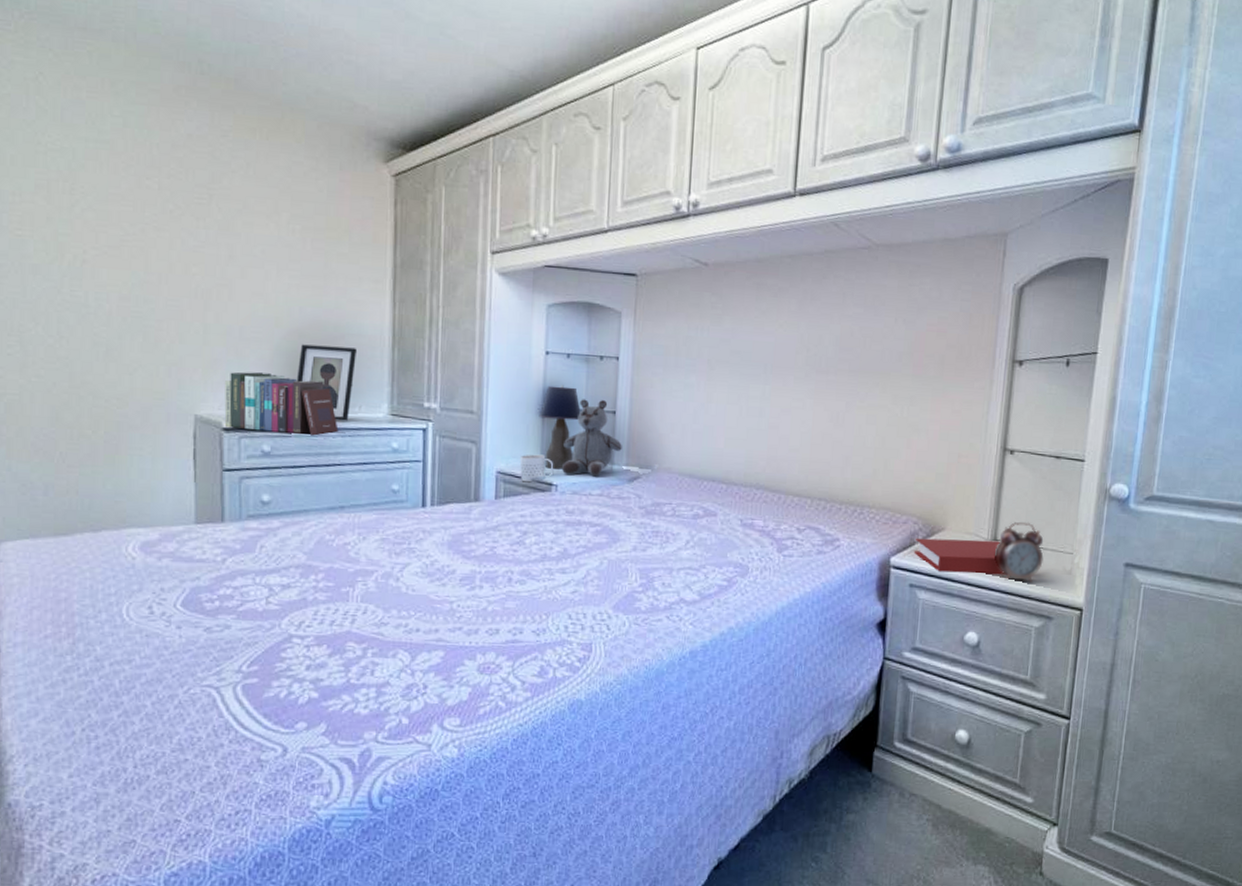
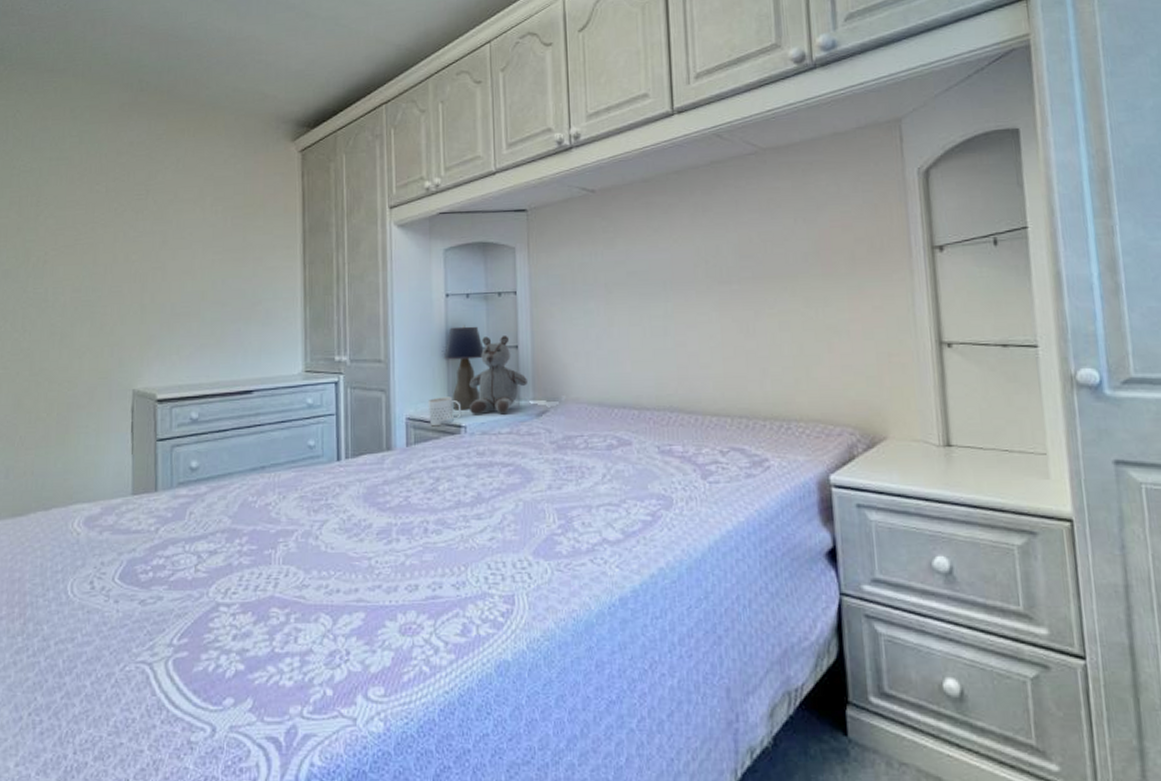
books: present [224,372,339,436] -> none [158,344,258,400]
picture frame: present [296,344,358,421] -> none [220,311,273,382]
book: present [915,538,1004,574] -> none [854,445,966,488]
alarm clock: present [994,521,1044,583] -> none [950,422,1012,493]

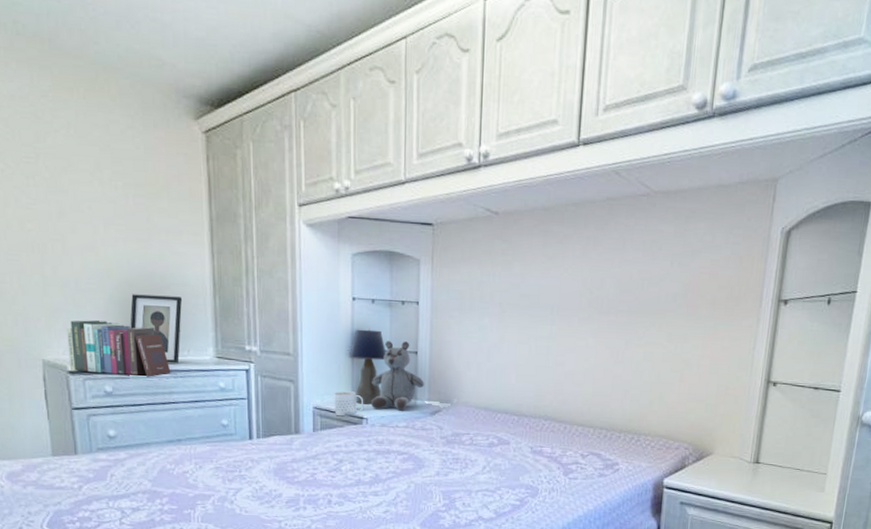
books: none [158,344,258,400] -> present [67,320,171,377]
picture frame: none [220,311,273,382] -> present [130,294,183,364]

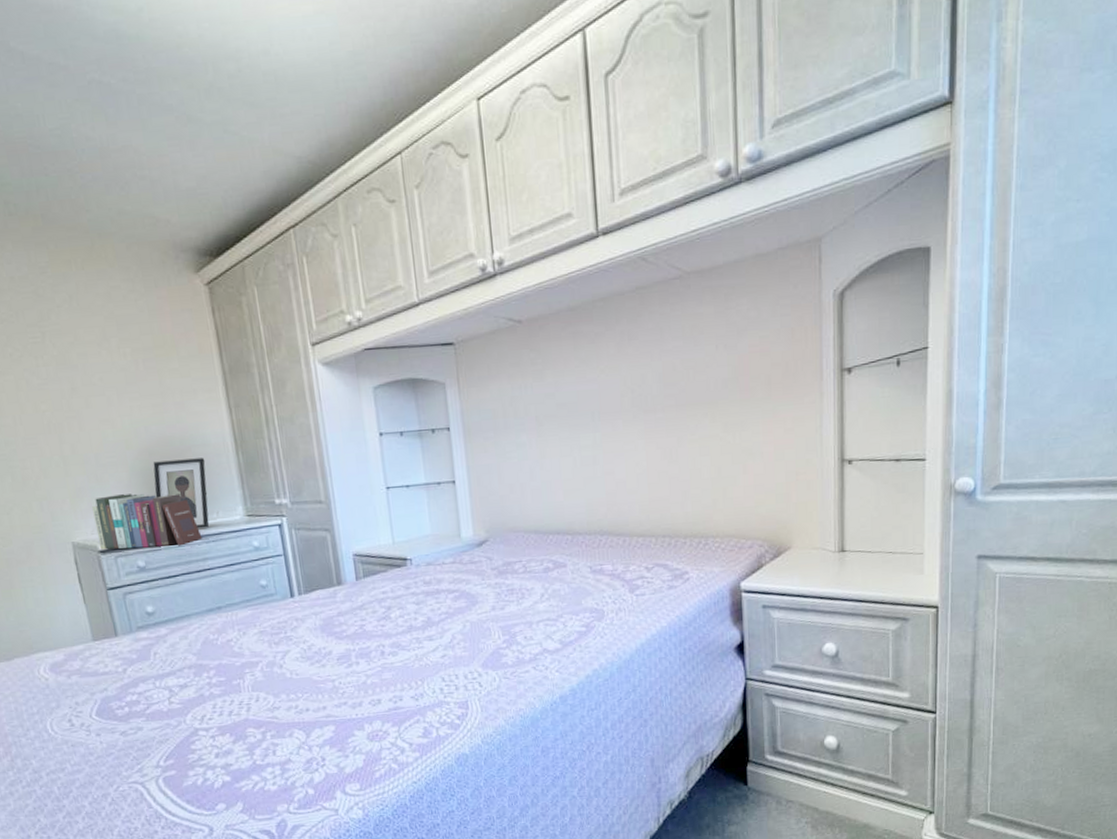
mug: present [333,391,364,417] -> none [372,532,406,561]
table lamp: present [348,328,386,405] -> none [383,463,423,545]
stuffed bear: present [370,341,424,411] -> none [411,472,467,549]

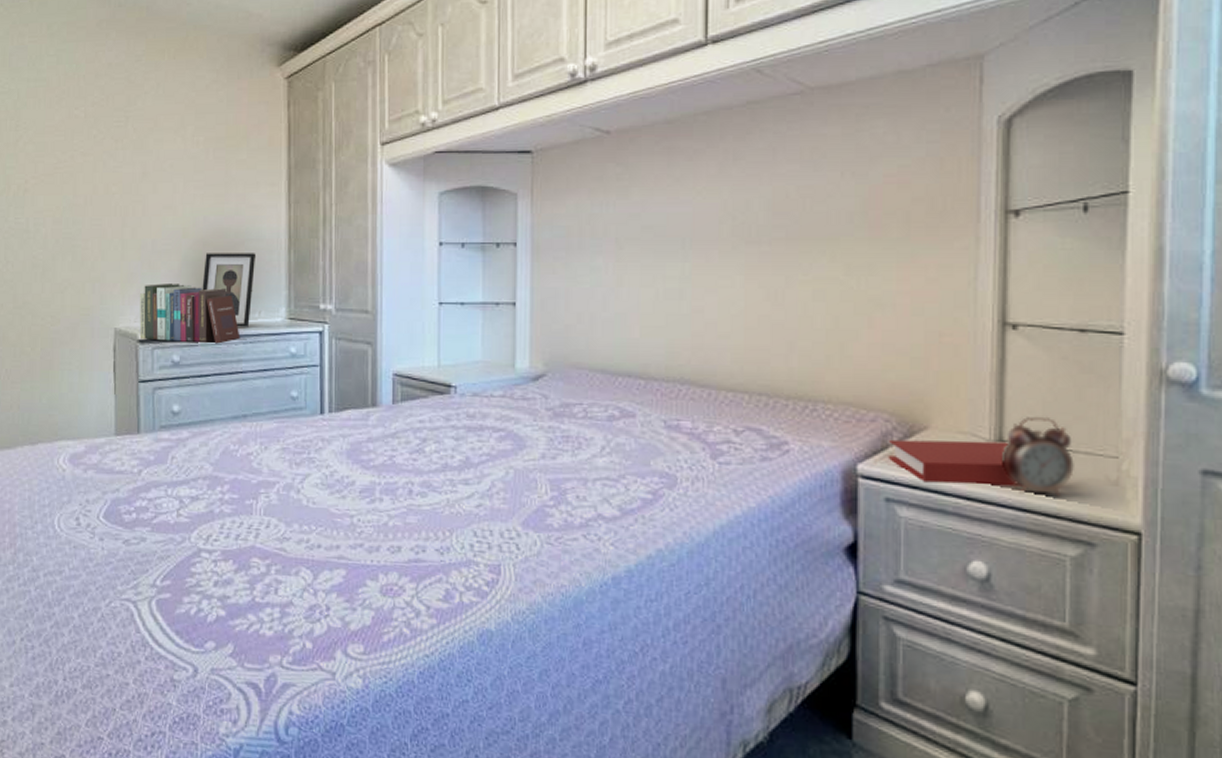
book: none [762,550,855,590] -> present [888,439,1017,486]
alarm clock: none [843,529,893,589] -> present [1000,416,1074,497]

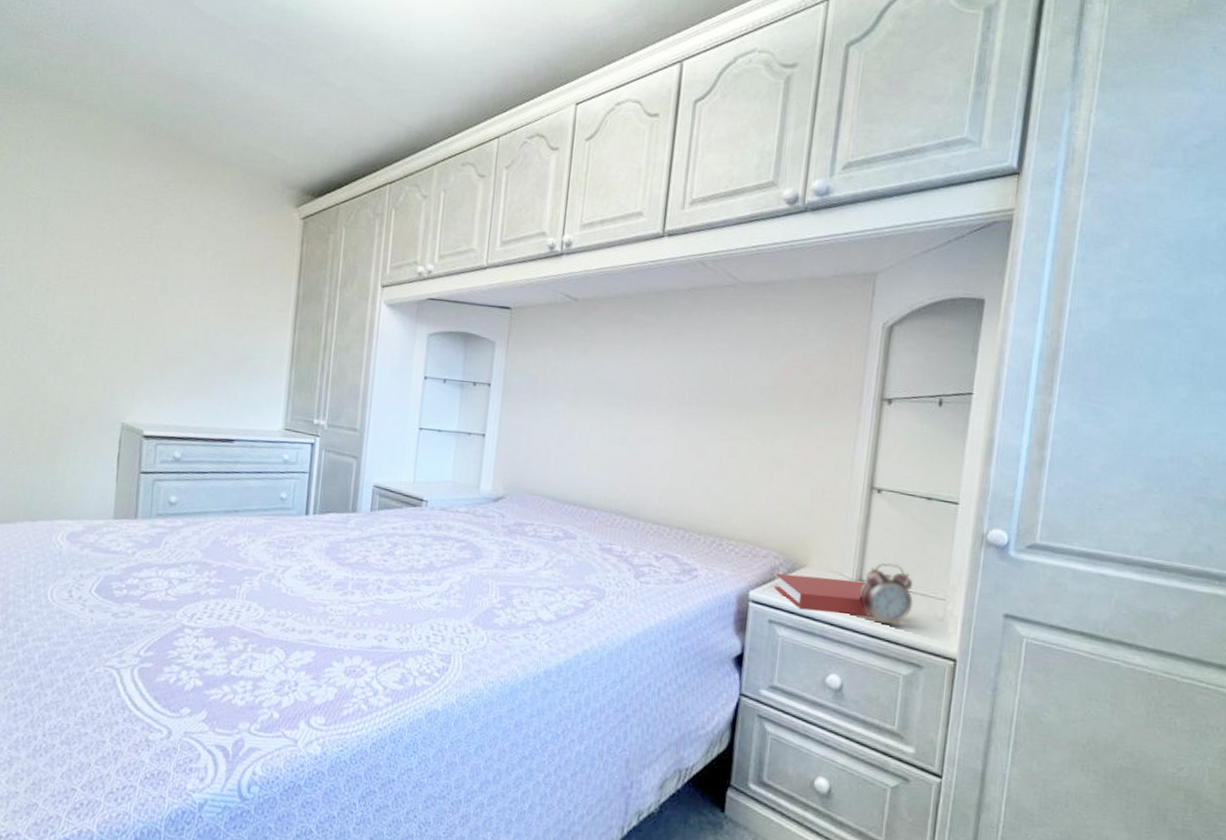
books: present [139,284,240,344] -> none [145,387,239,446]
picture frame: present [202,253,257,327] -> none [207,364,261,434]

